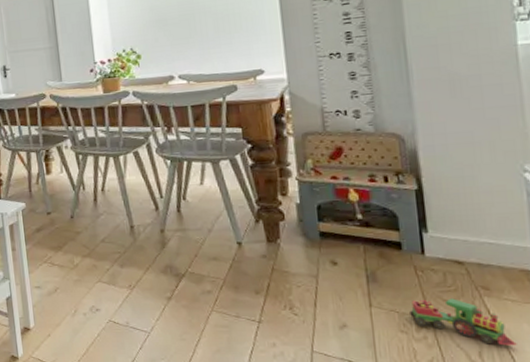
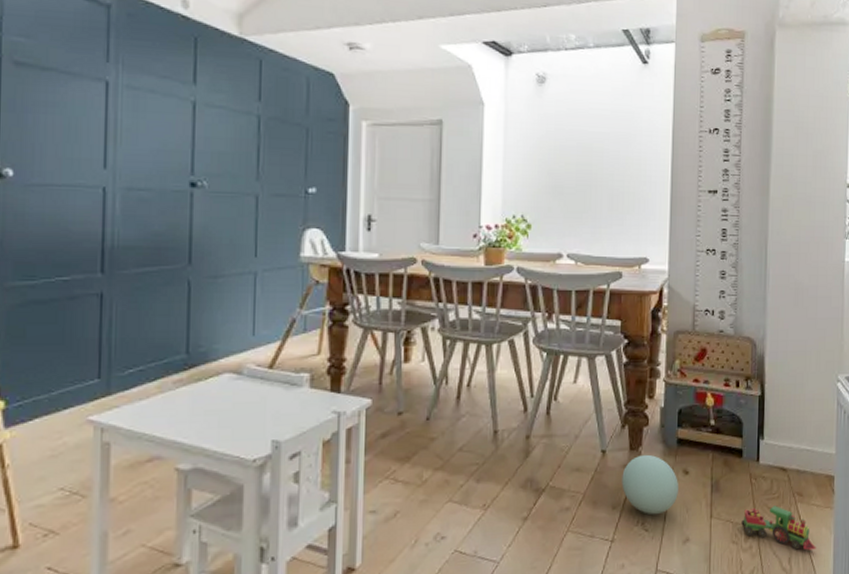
ball: none [262,246,328,301] -> present [622,454,678,515]

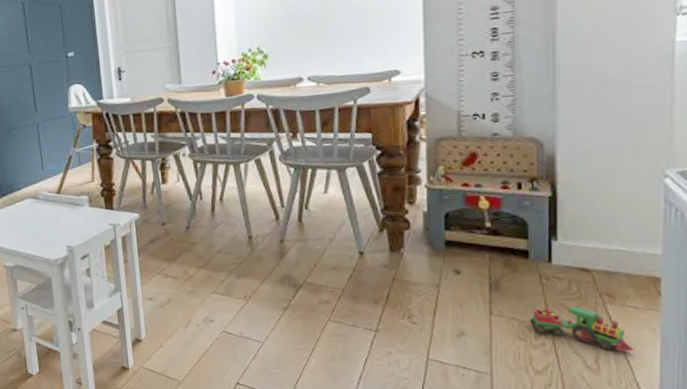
ball: present [622,454,678,515] -> none [383,255,449,310]

